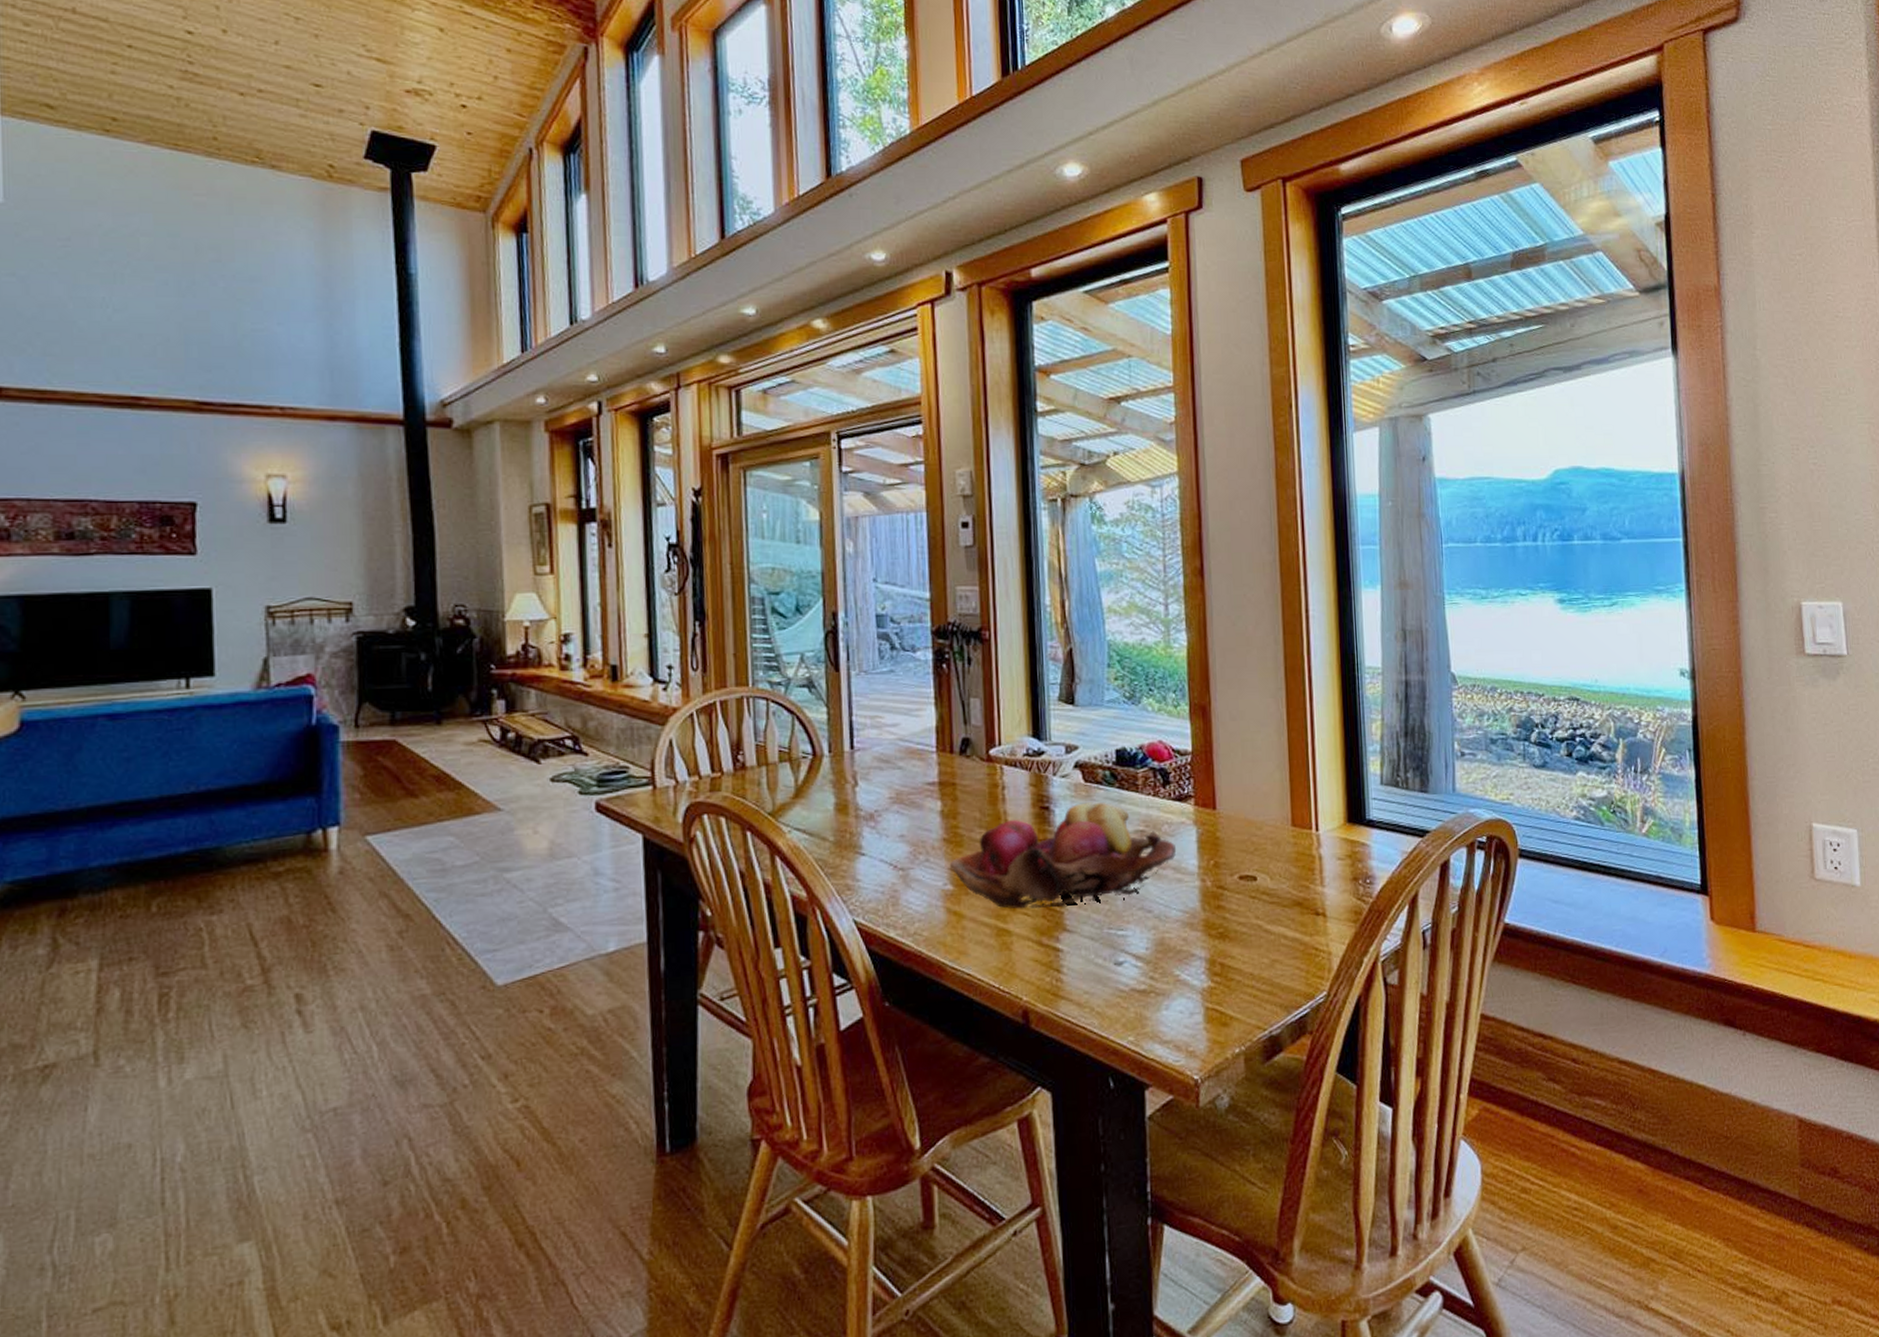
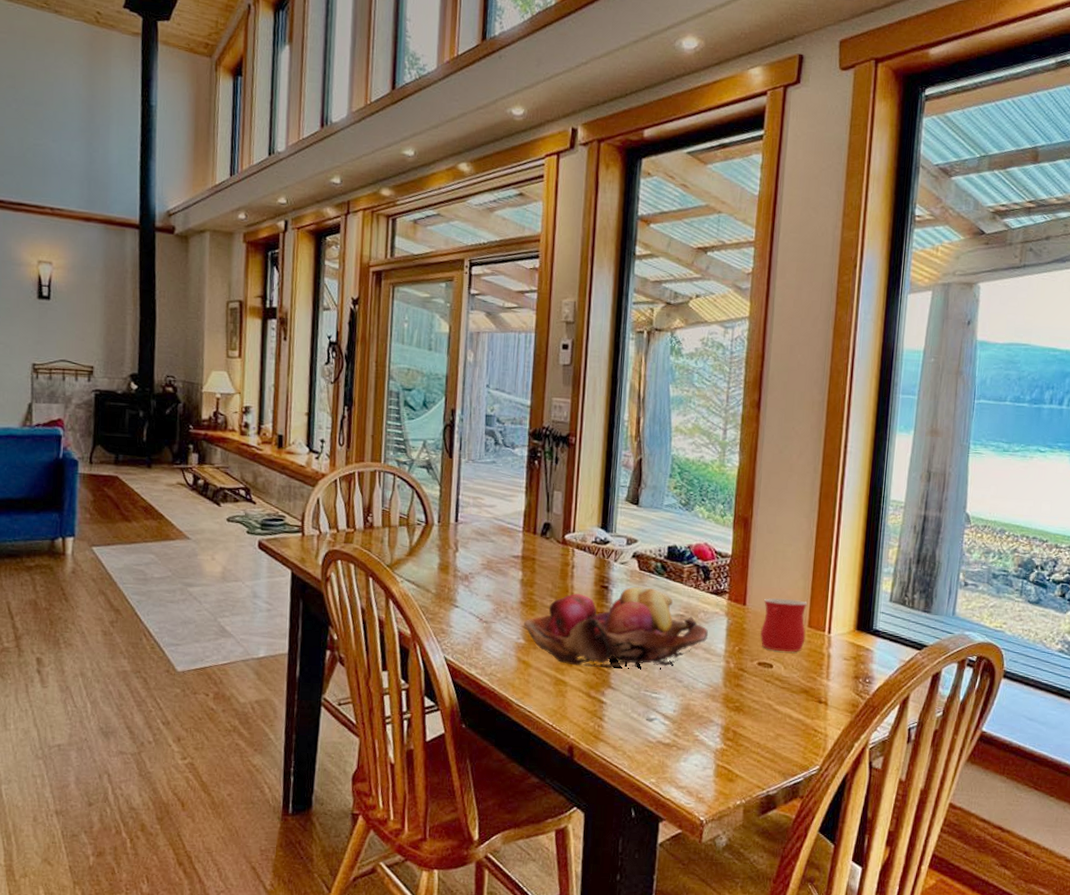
mug: none [1236,795,1291,860] -> present [759,598,807,652]

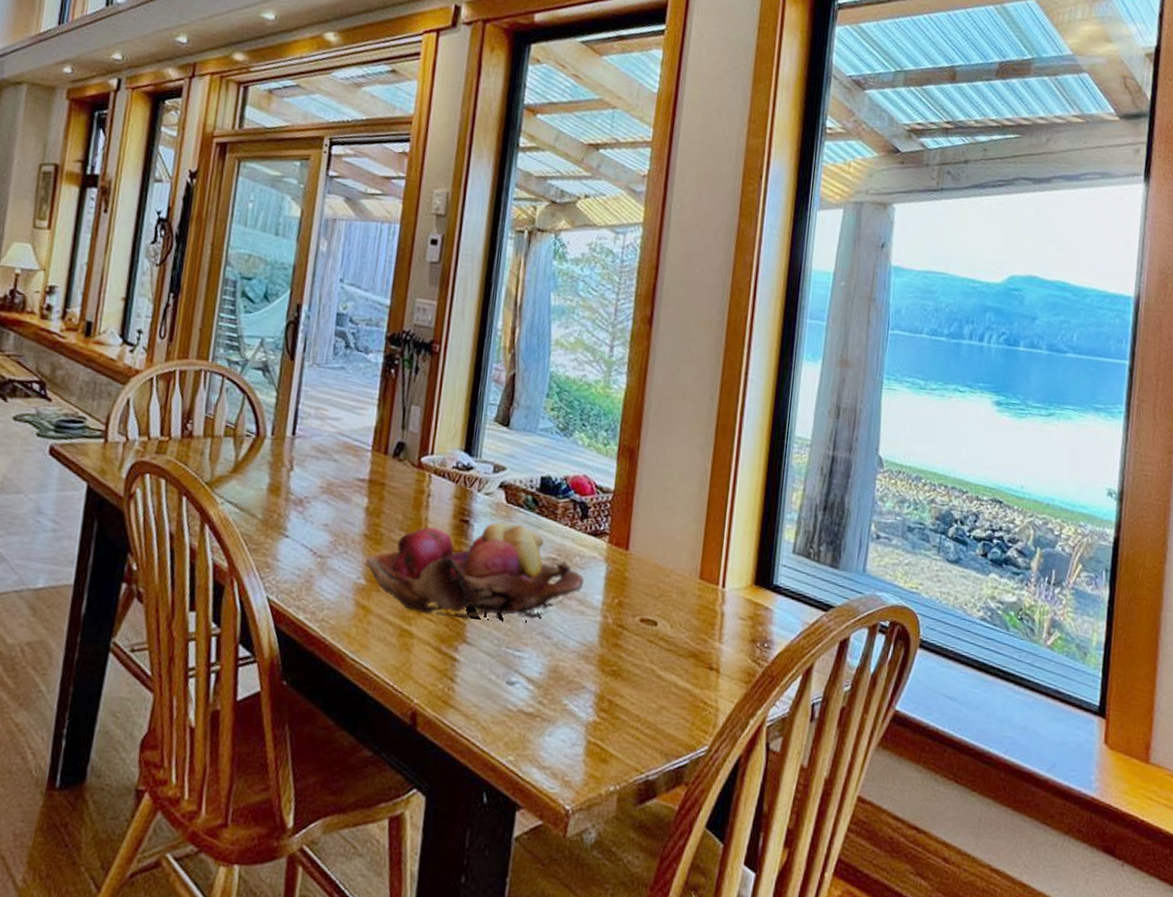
mug: present [759,598,807,652] -> none [643,543,699,608]

